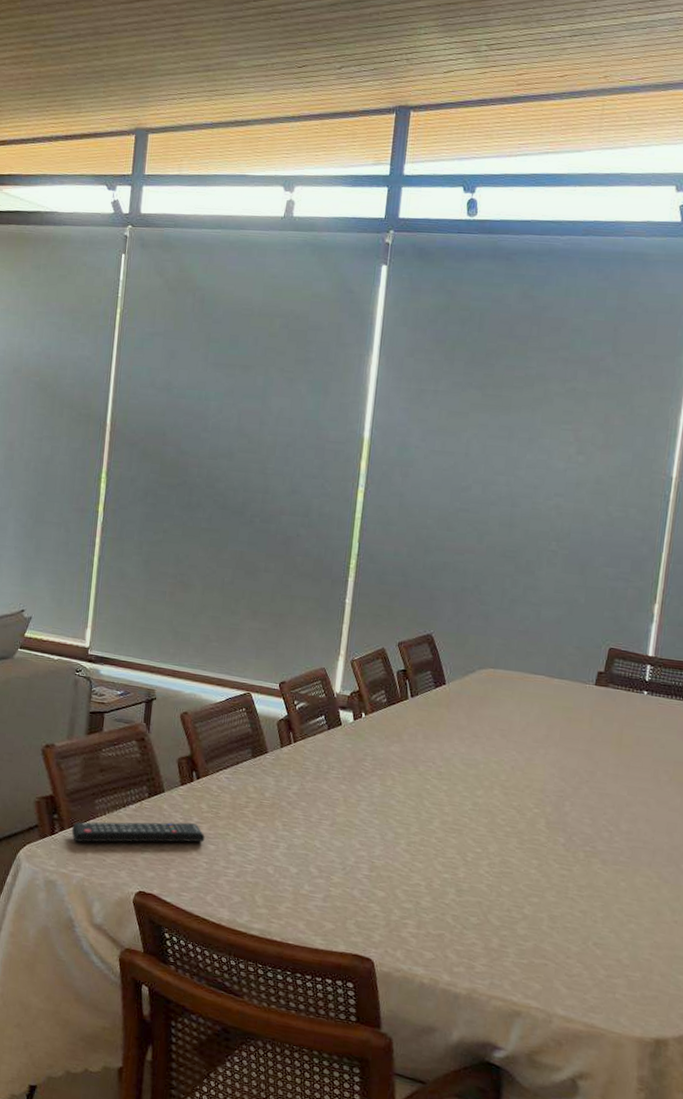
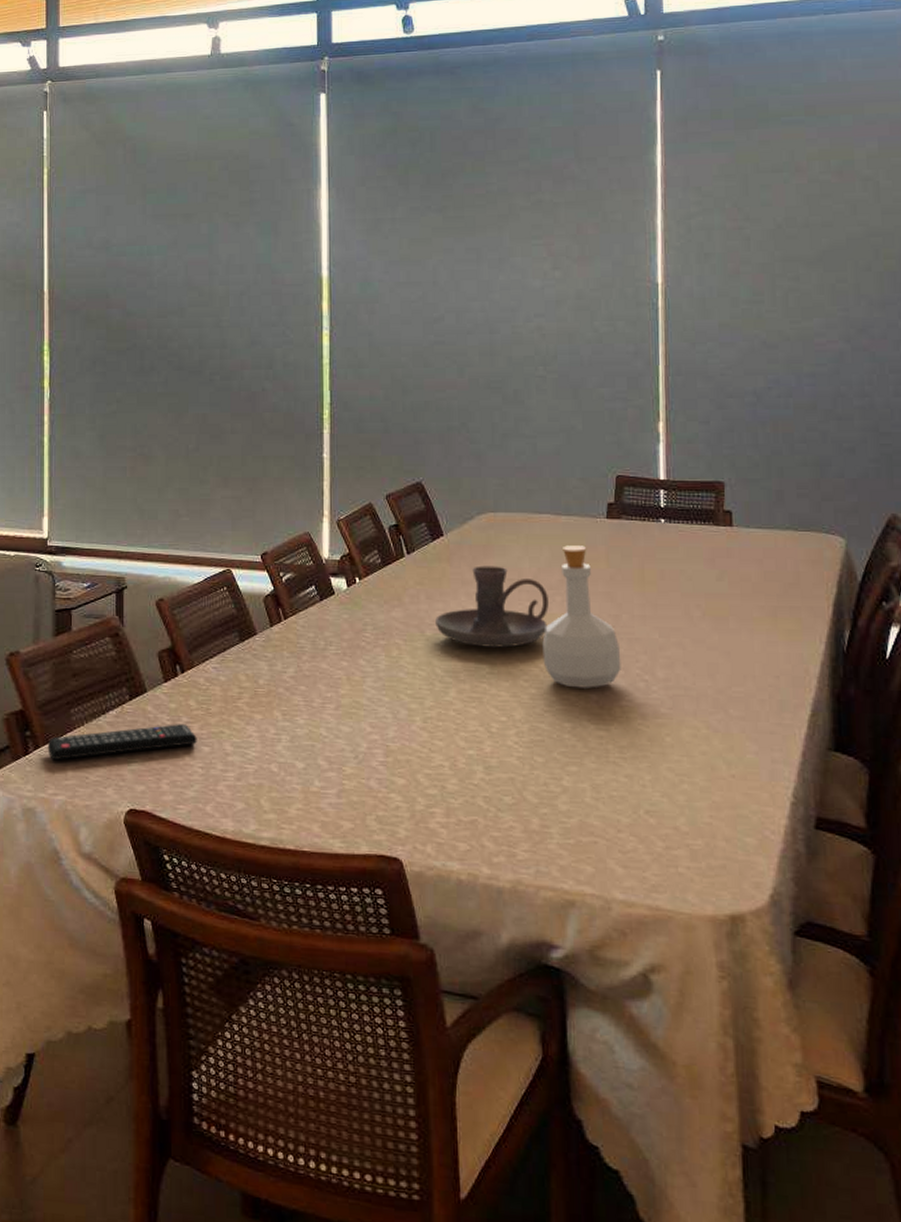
candle holder: none [429,714,533,789] -> present [435,565,549,648]
bottle: none [520,705,592,833] -> present [542,545,621,688]

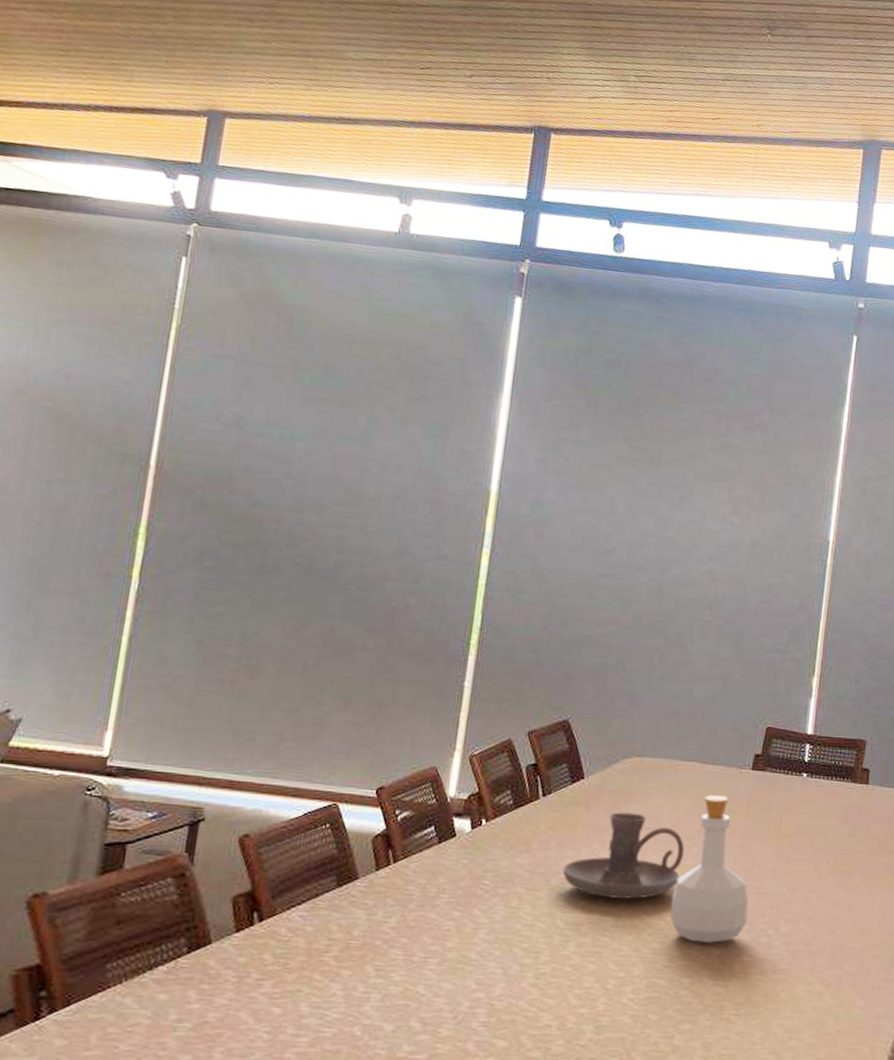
remote control: present [47,724,197,761] -> none [67,981,268,1027]

